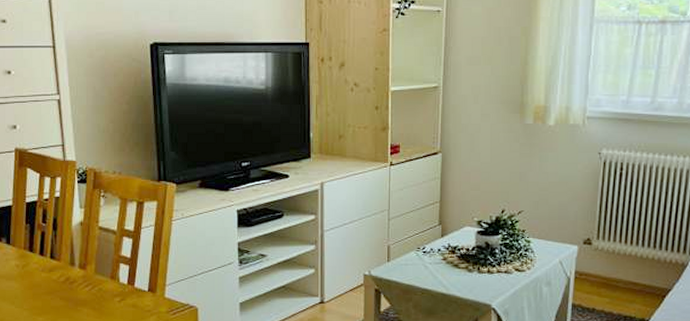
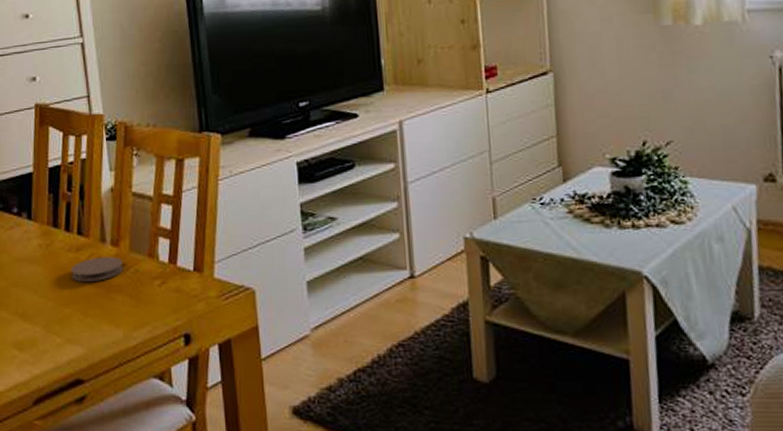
coaster: none [44,277,89,296] -> present [71,256,123,282]

